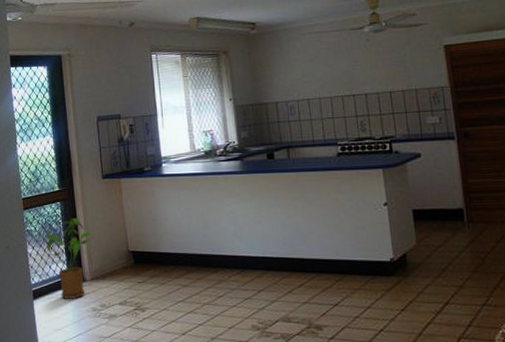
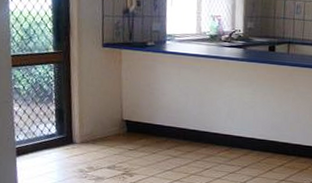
house plant: present [46,217,95,299] -> none [35,81,88,159]

